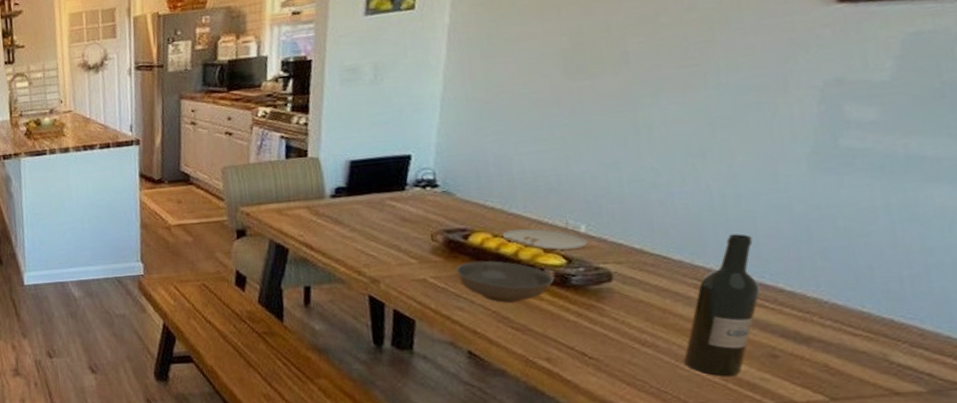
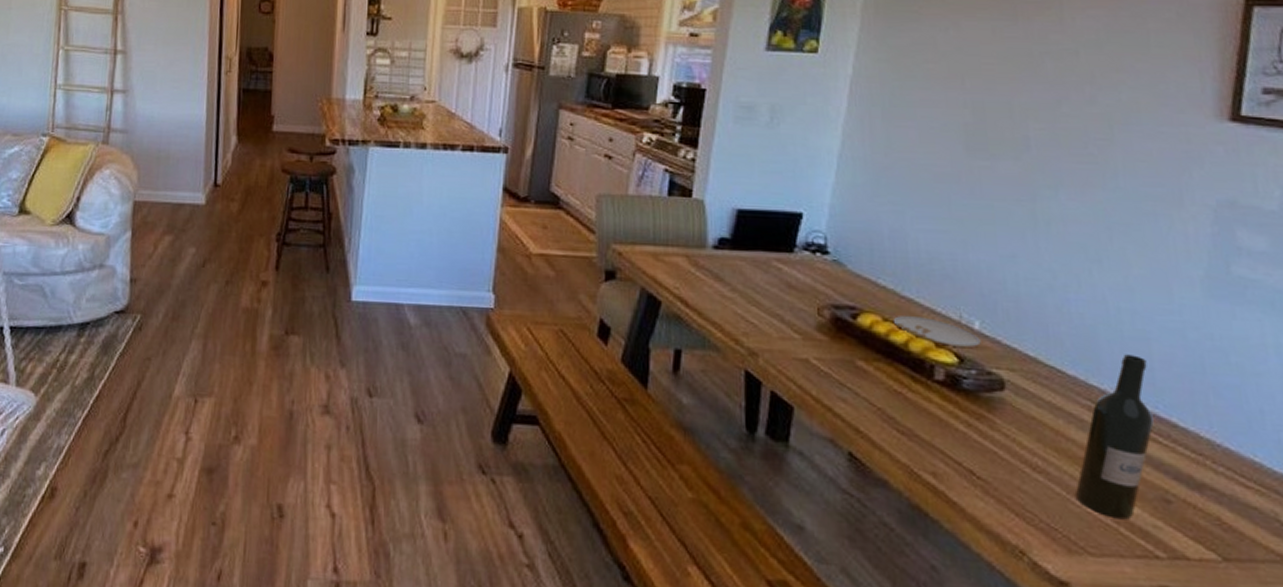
bowl: present [455,260,554,303] -> none [841,345,945,400]

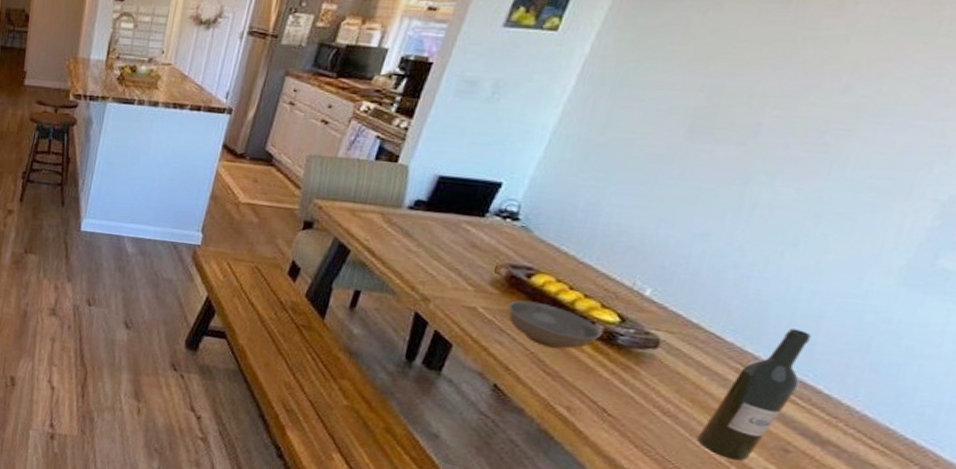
bowl: none [841,345,945,400] -> present [507,300,602,349]
plate: present [893,315,981,347] -> none [565,278,648,311]

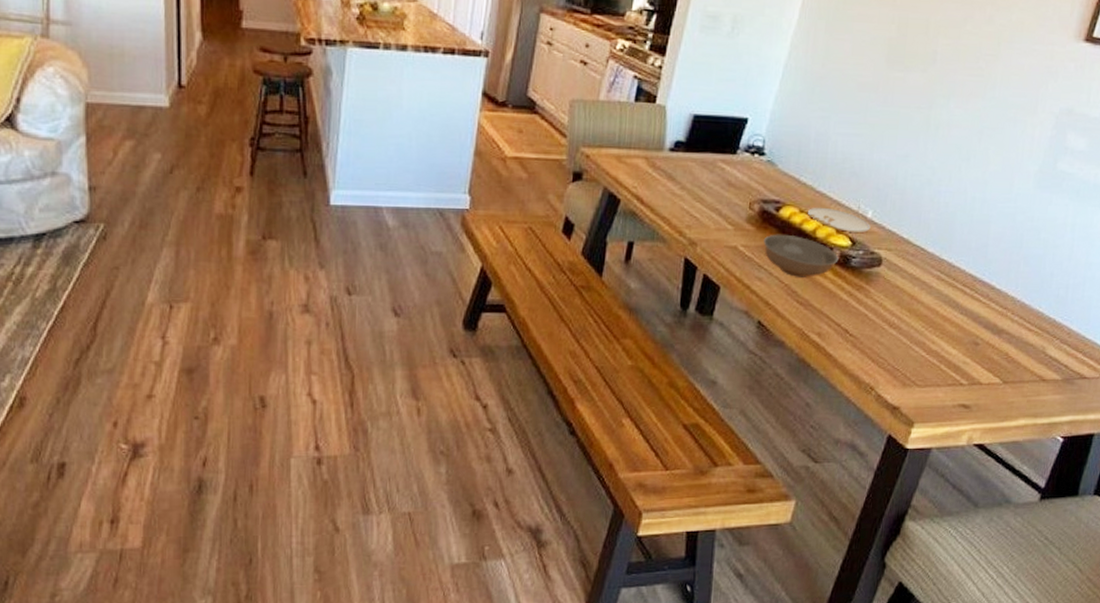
plate: none [565,278,648,311] -> present [807,207,871,232]
wine bottle: present [698,328,812,461] -> none [916,234,985,359]

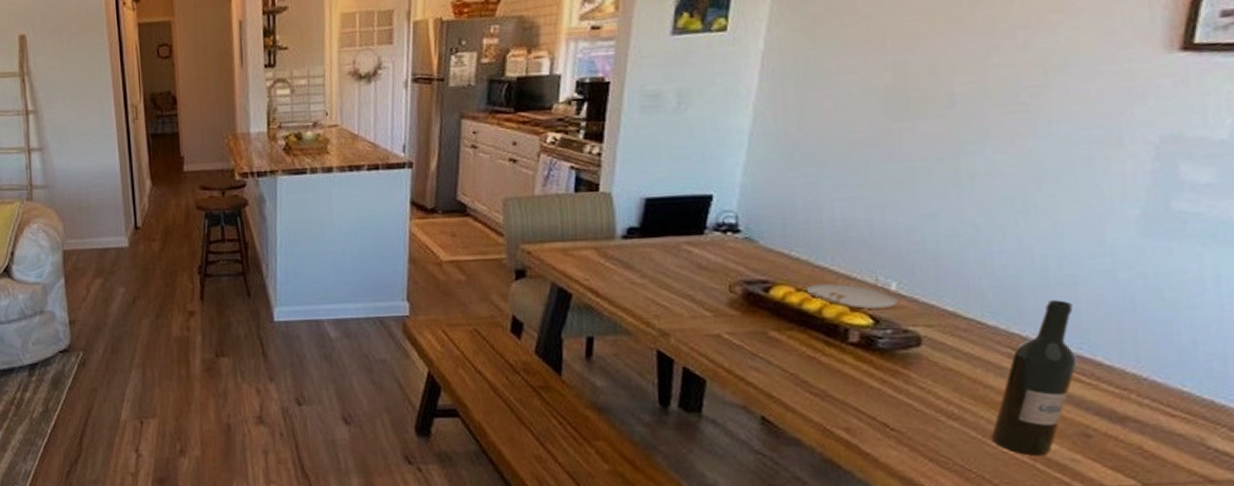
bowl: present [763,234,839,277] -> none [753,317,859,365]
wine bottle: none [916,234,985,359] -> present [992,300,1077,456]

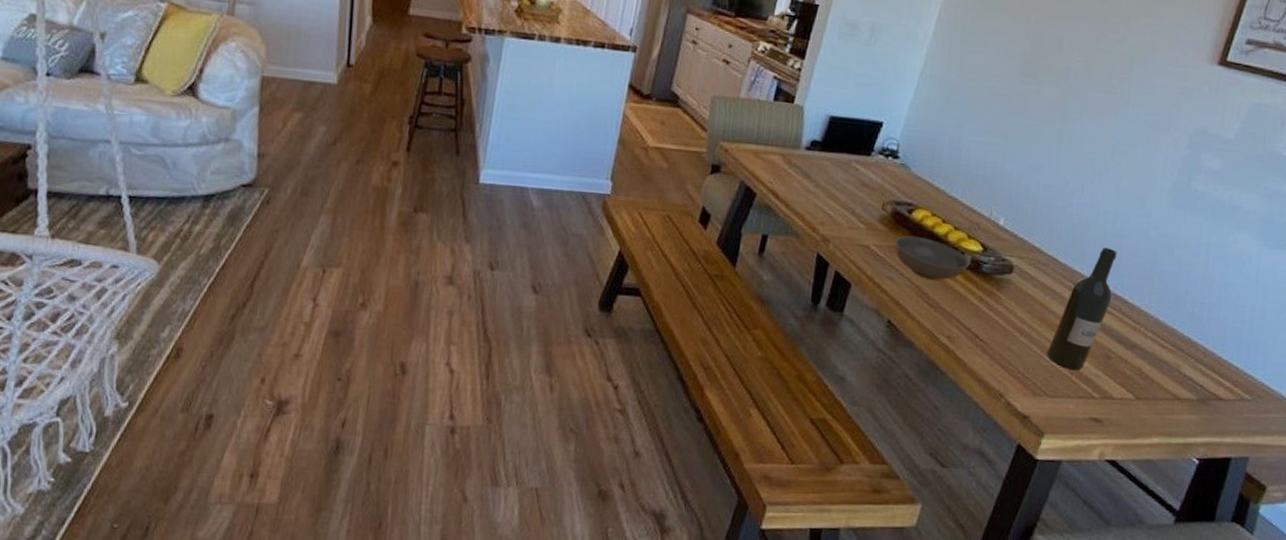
bowl: none [753,317,859,365] -> present [895,235,970,280]
plate: present [806,283,898,309] -> none [939,212,1002,239]

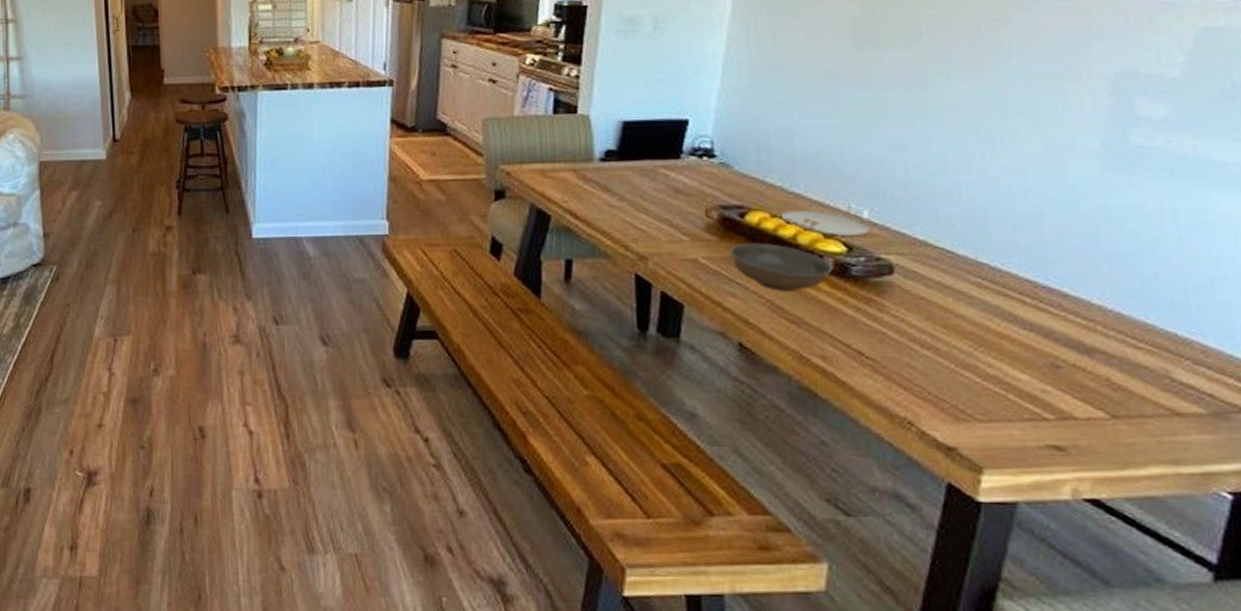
plate: none [939,212,1002,239] -> present [781,209,870,236]
wine bottle: present [1047,247,1117,371] -> none [964,230,1045,387]

